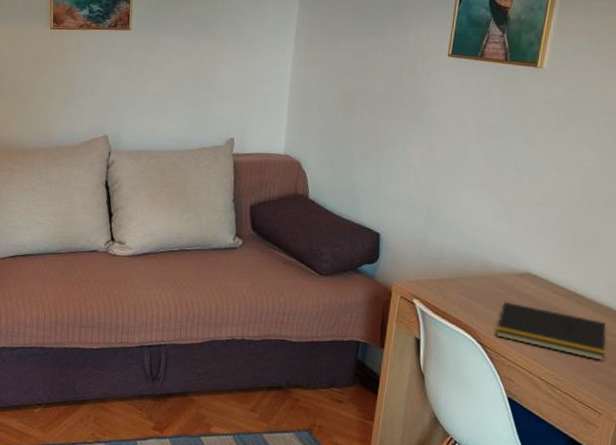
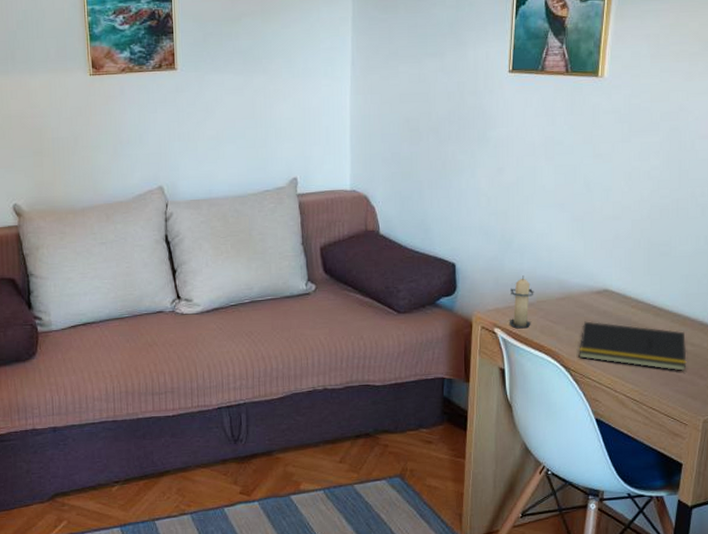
candle: none [428,251,456,303] -> present [509,275,534,329]

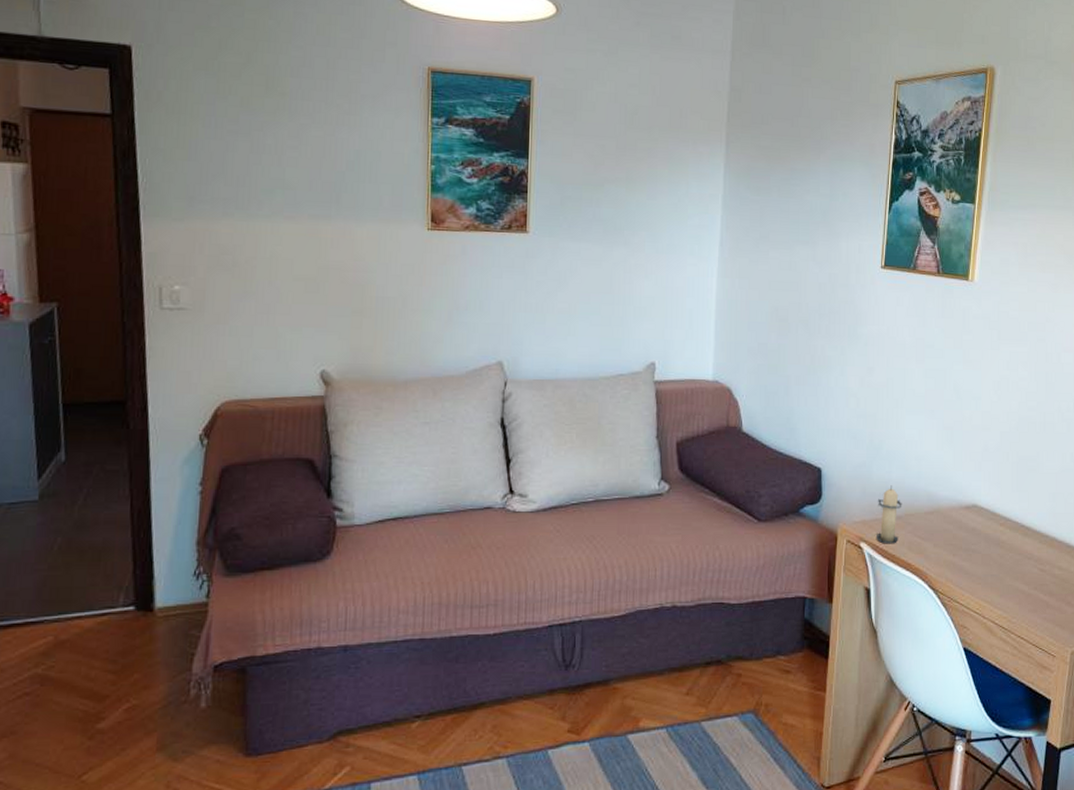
notepad: present [579,321,687,371] -> none [947,538,1054,597]

